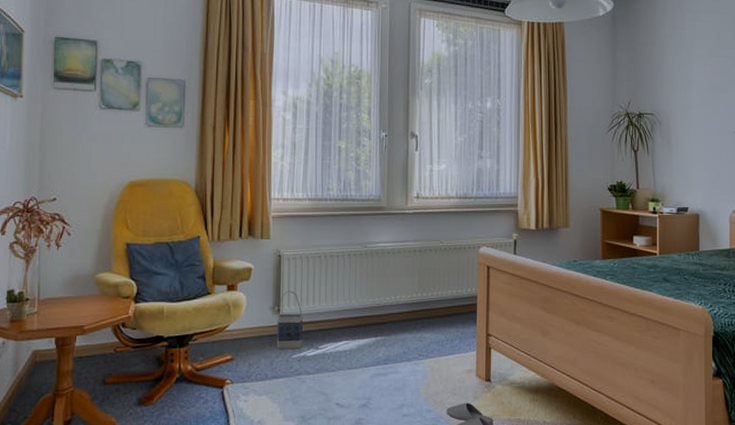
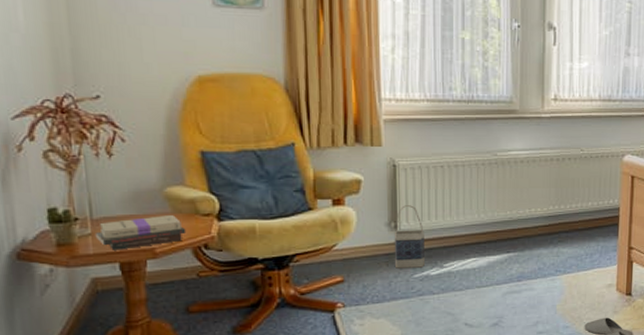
books: none [39,297,109,327] -> present [94,215,187,250]

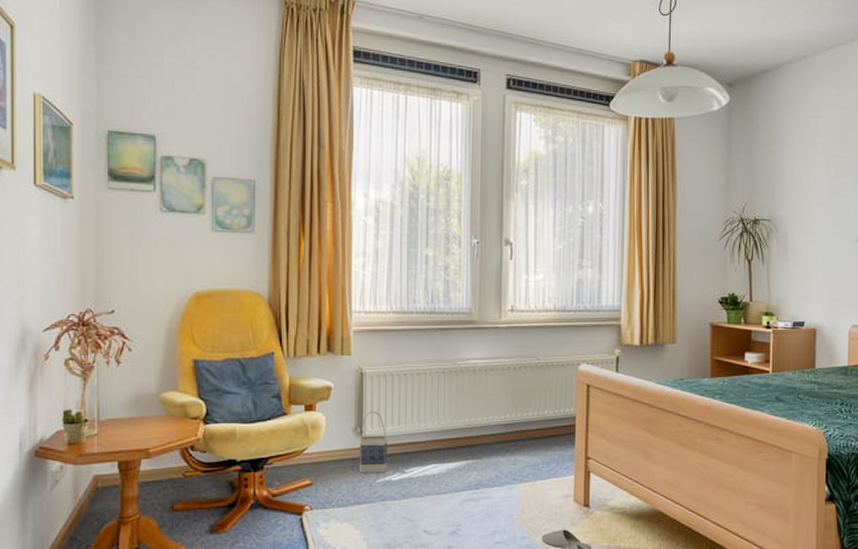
books: present [94,215,187,250] -> none [100,418,176,450]

